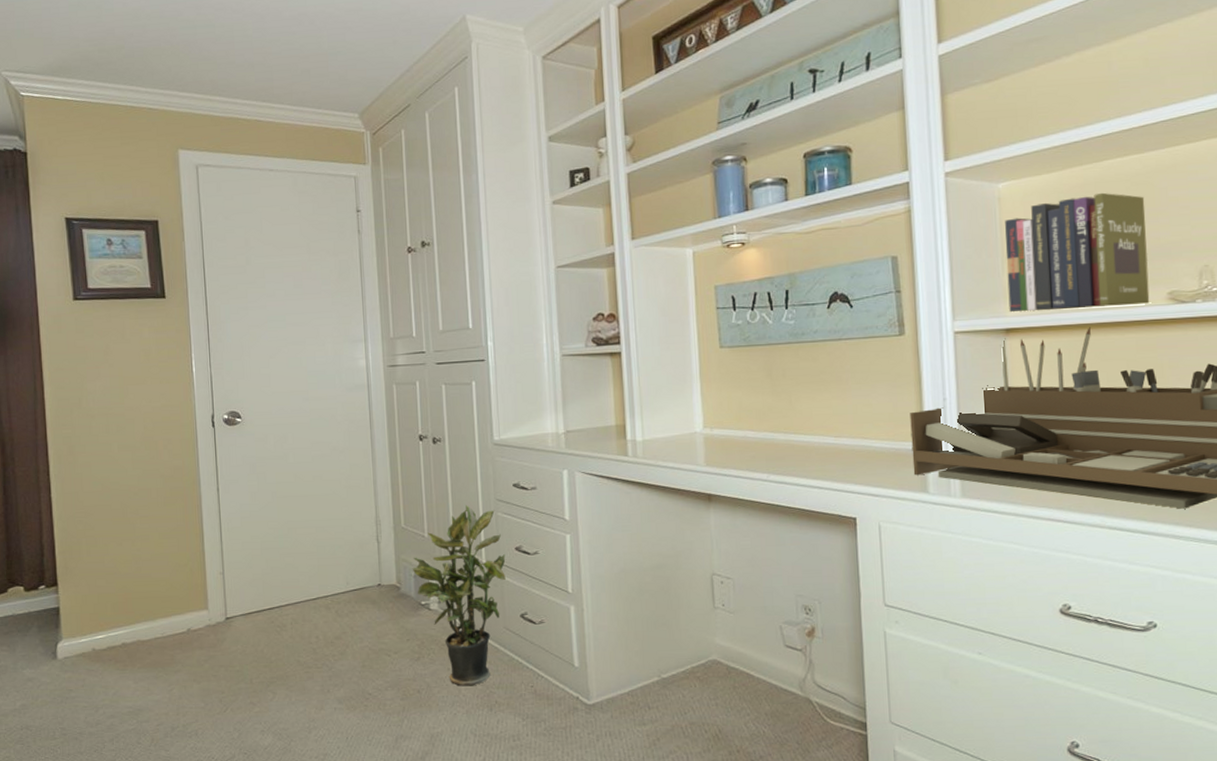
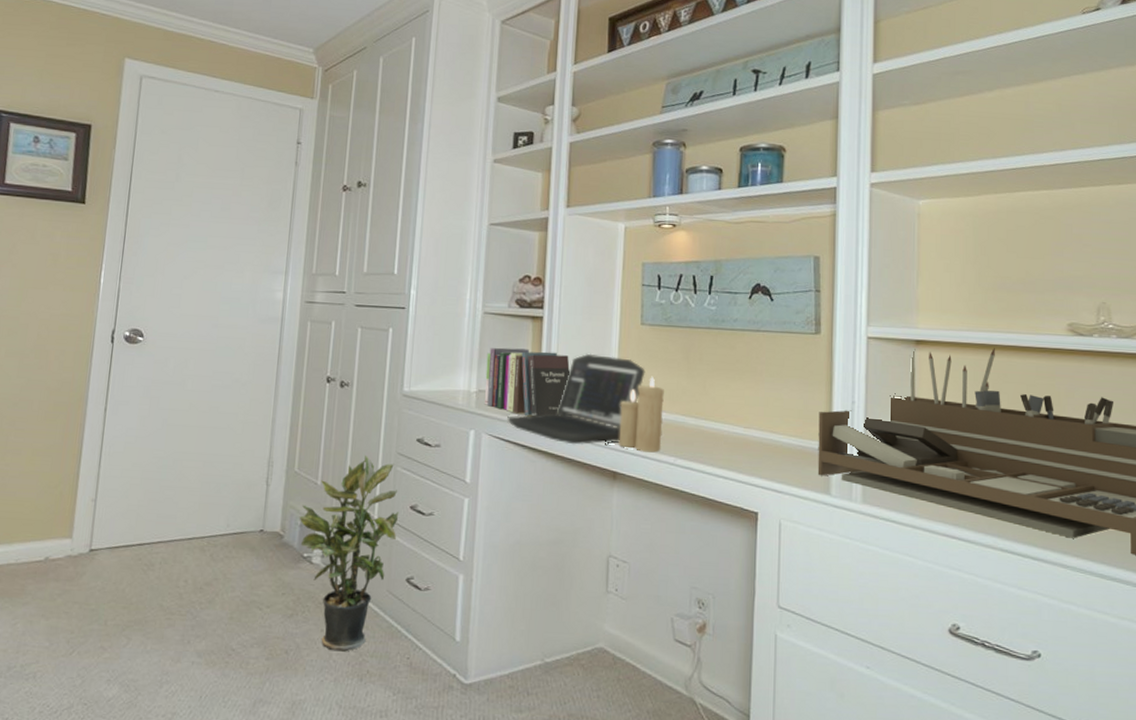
books: none [570,385,661,451] -> present [484,347,572,417]
laptop: none [598,382,729,473] -> present [507,353,645,445]
candle: none [708,397,753,472] -> present [618,376,664,453]
books: present [1005,192,1150,313] -> none [921,221,1051,332]

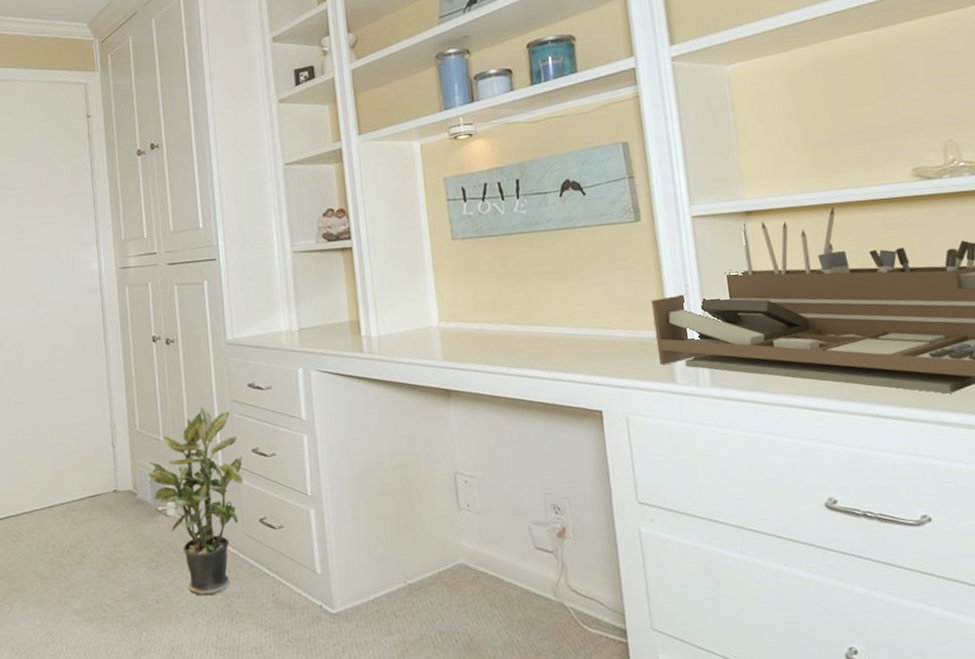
books: present [484,347,572,417] -> none [302,280,396,348]
laptop: present [507,353,645,445] -> none [332,275,464,369]
candle: present [618,376,664,453] -> none [443,289,491,366]

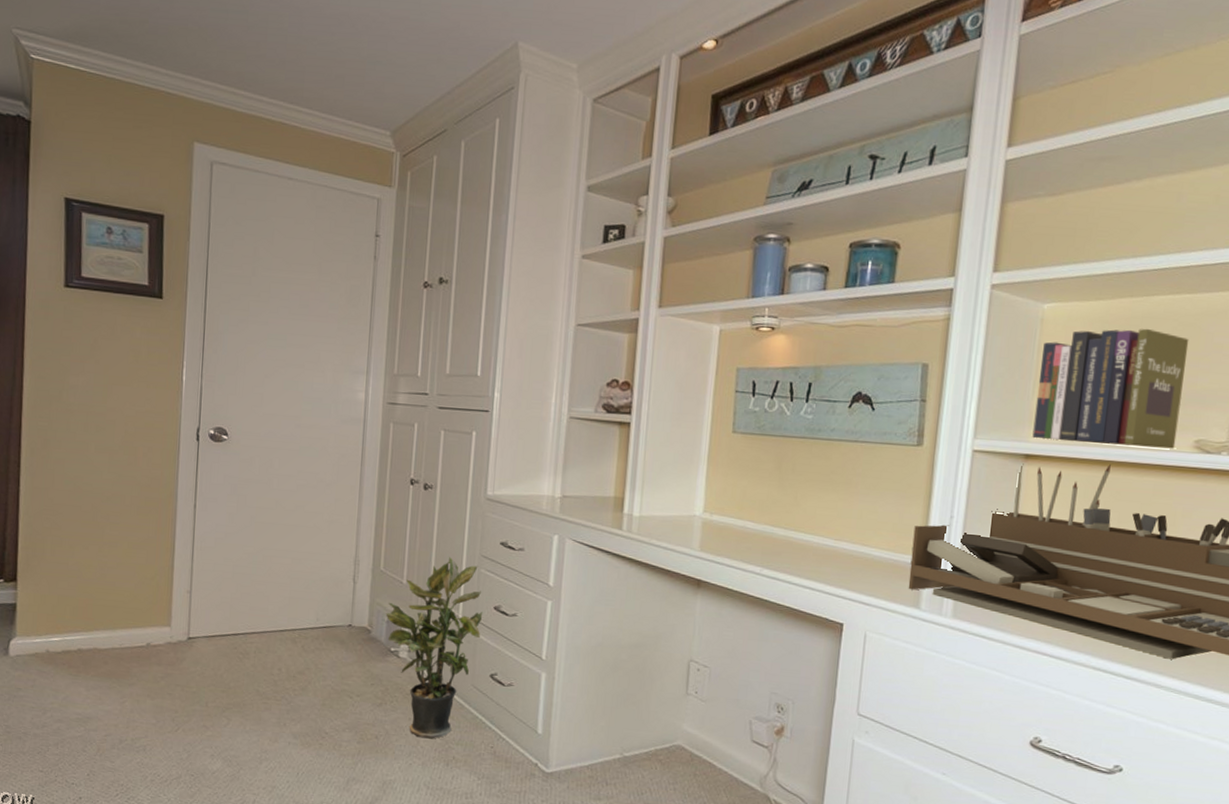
books: none [736,70,895,195] -> present [1032,328,1189,449]

